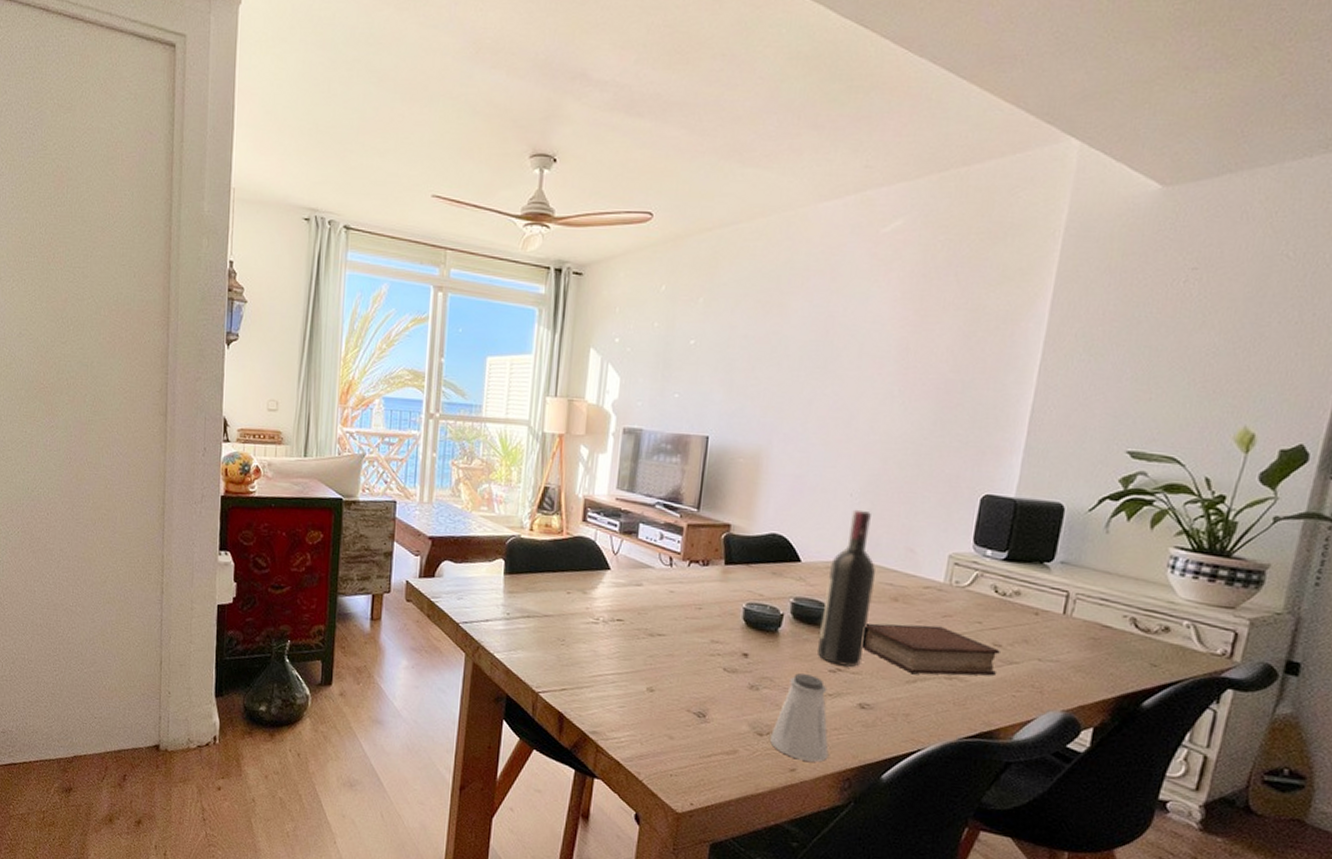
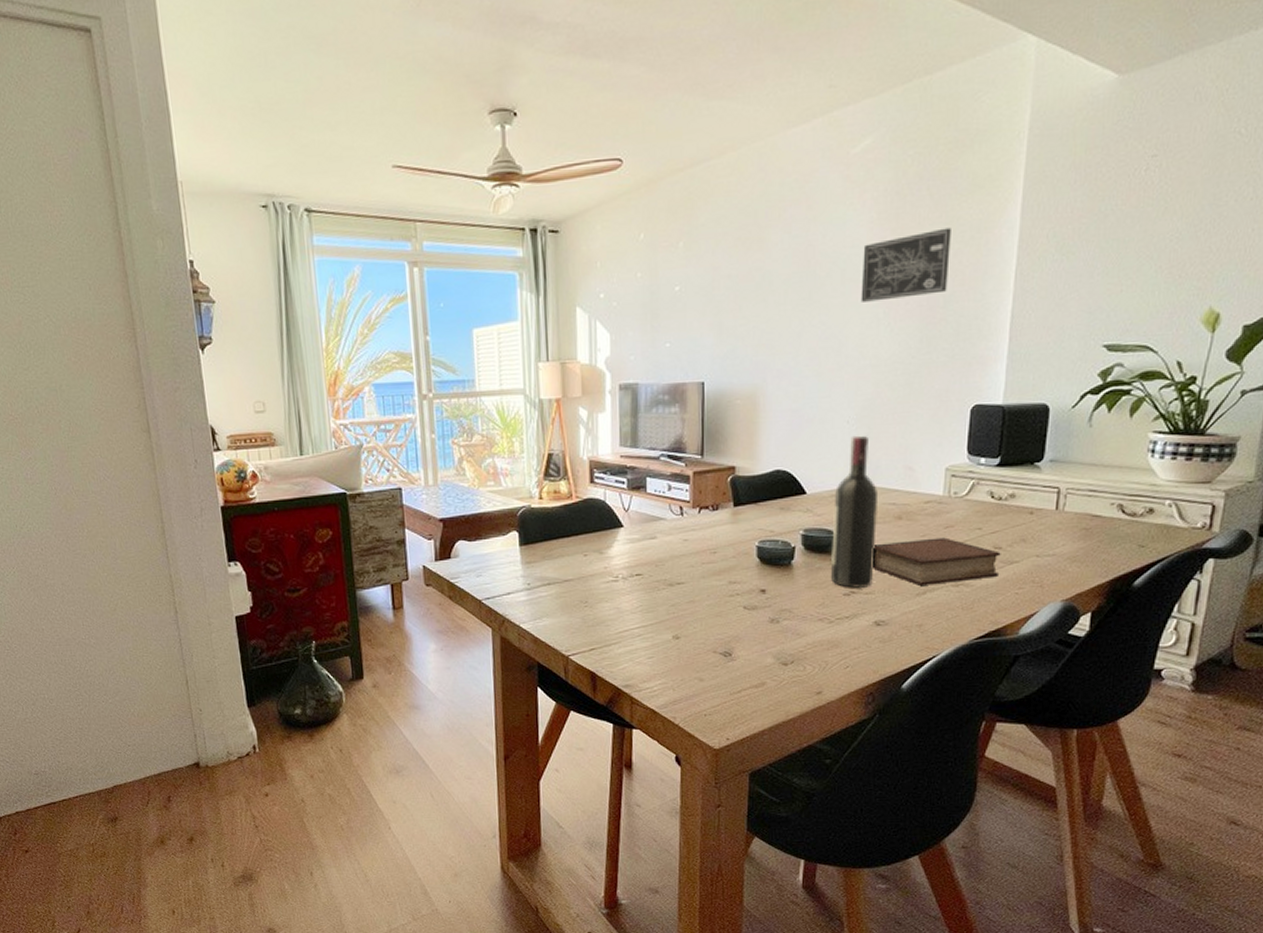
saltshaker: present [770,673,829,762] -> none [795,601,851,683]
wall art: none [876,315,976,379] -> present [860,227,951,302]

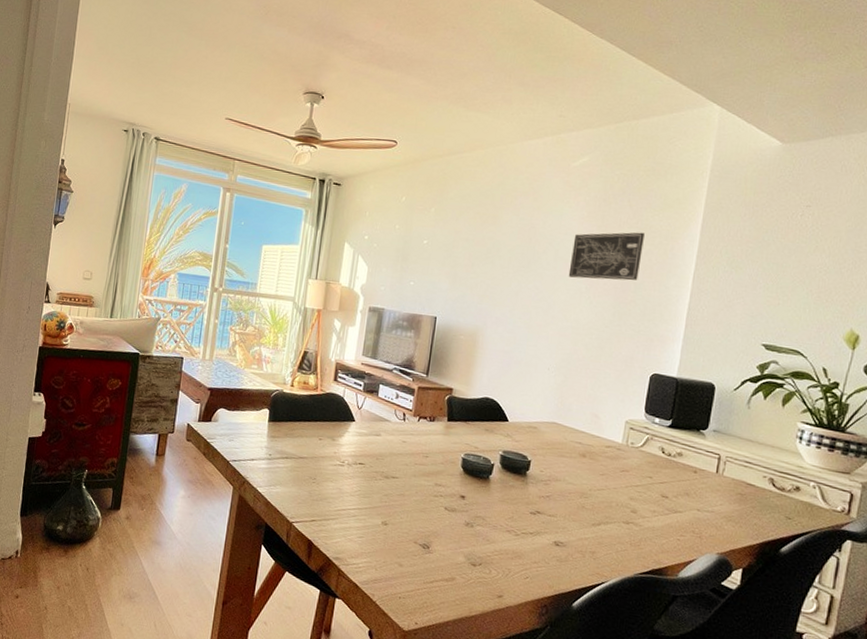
wine bottle: present [831,435,879,588] -> none [521,380,568,510]
book: present [873,537,1001,586] -> none [557,474,667,522]

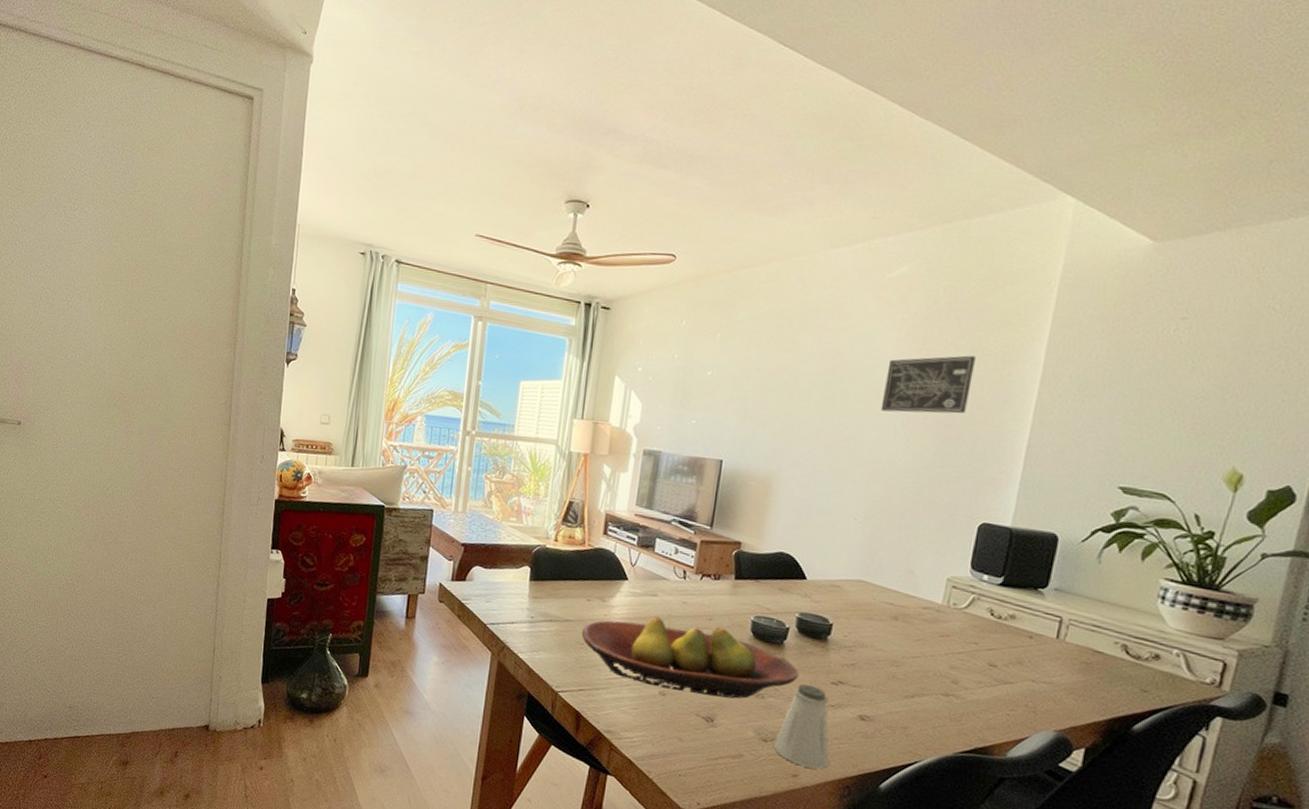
fruit bowl: none [314,453,503,528] -> present [581,615,799,699]
saltshaker: none [482,514,530,590] -> present [774,684,830,769]

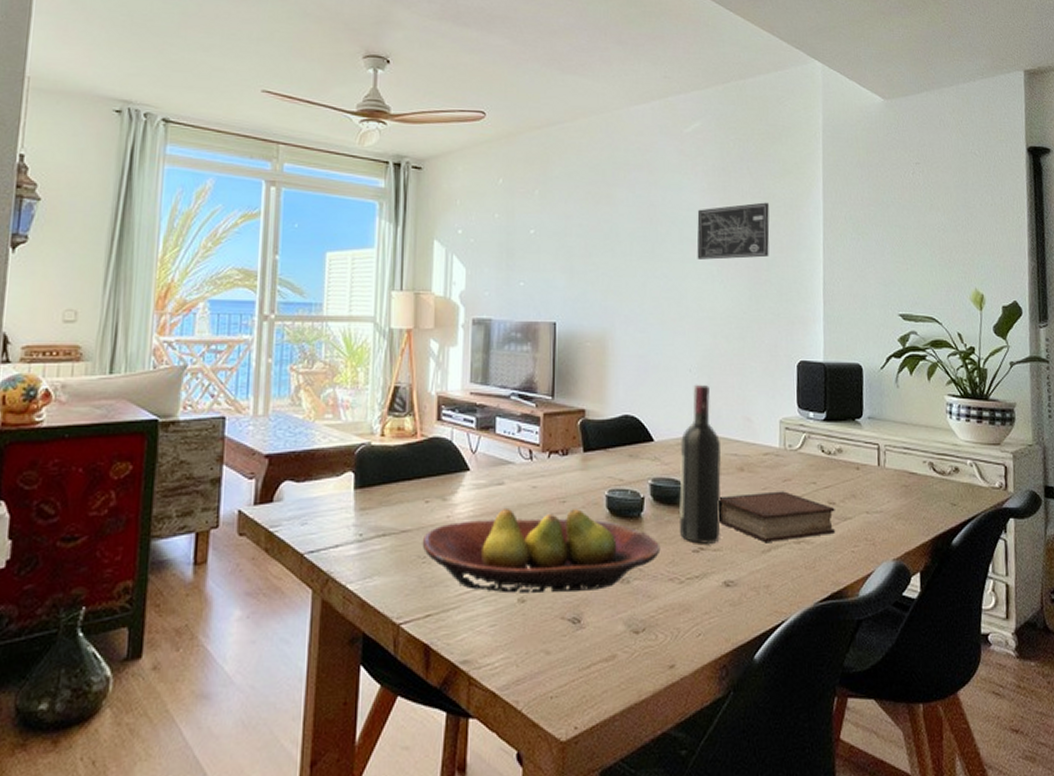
saltshaker: present [774,684,830,769] -> none [647,558,703,654]
wine bottle: none [821,532,878,680] -> present [679,384,722,544]
book: none [863,639,996,694] -> present [719,491,835,542]

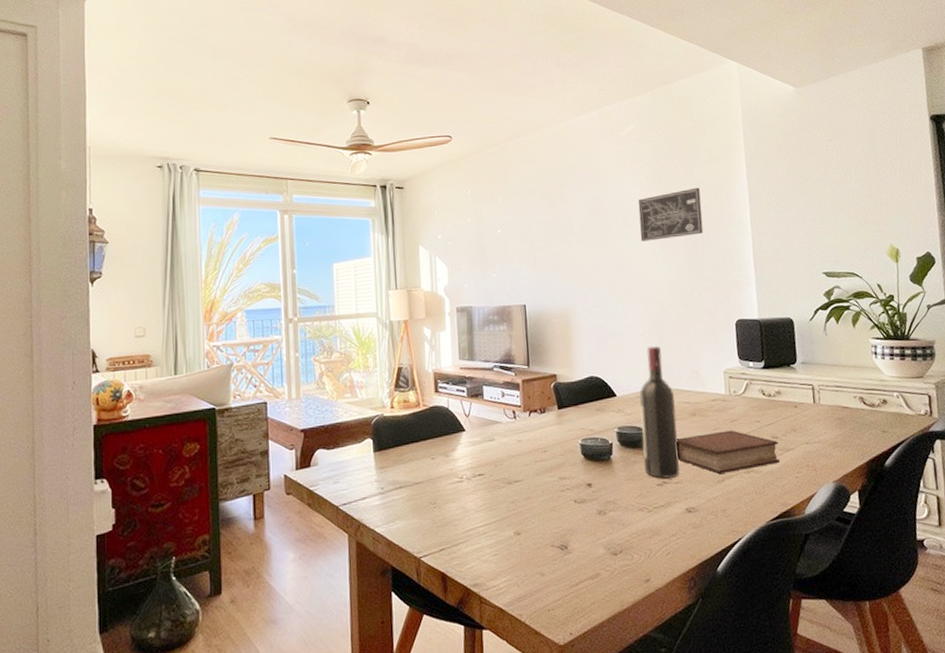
fruit bowl: present [422,507,661,594] -> none [432,456,630,528]

